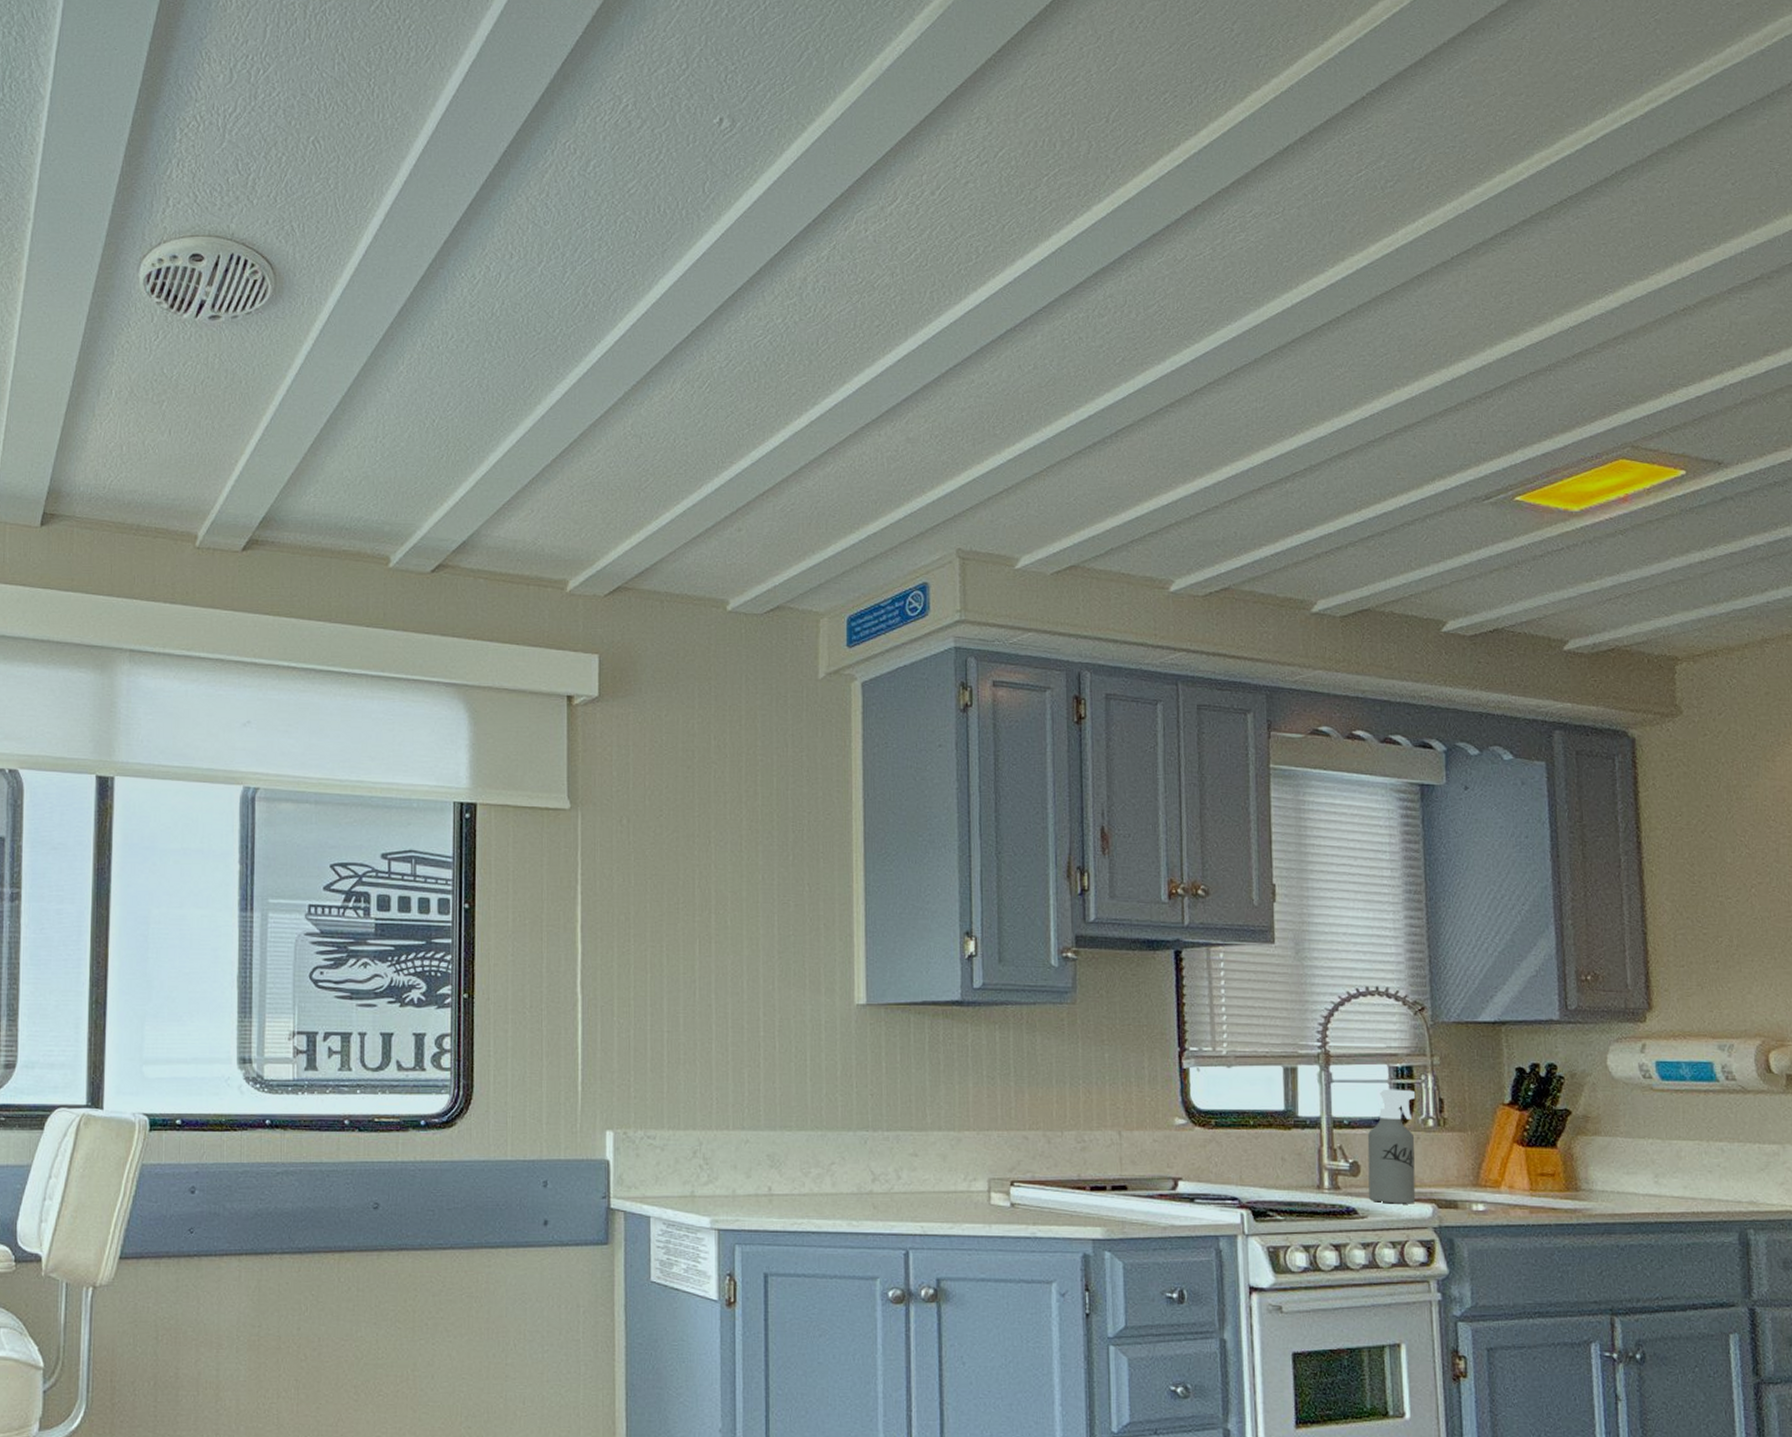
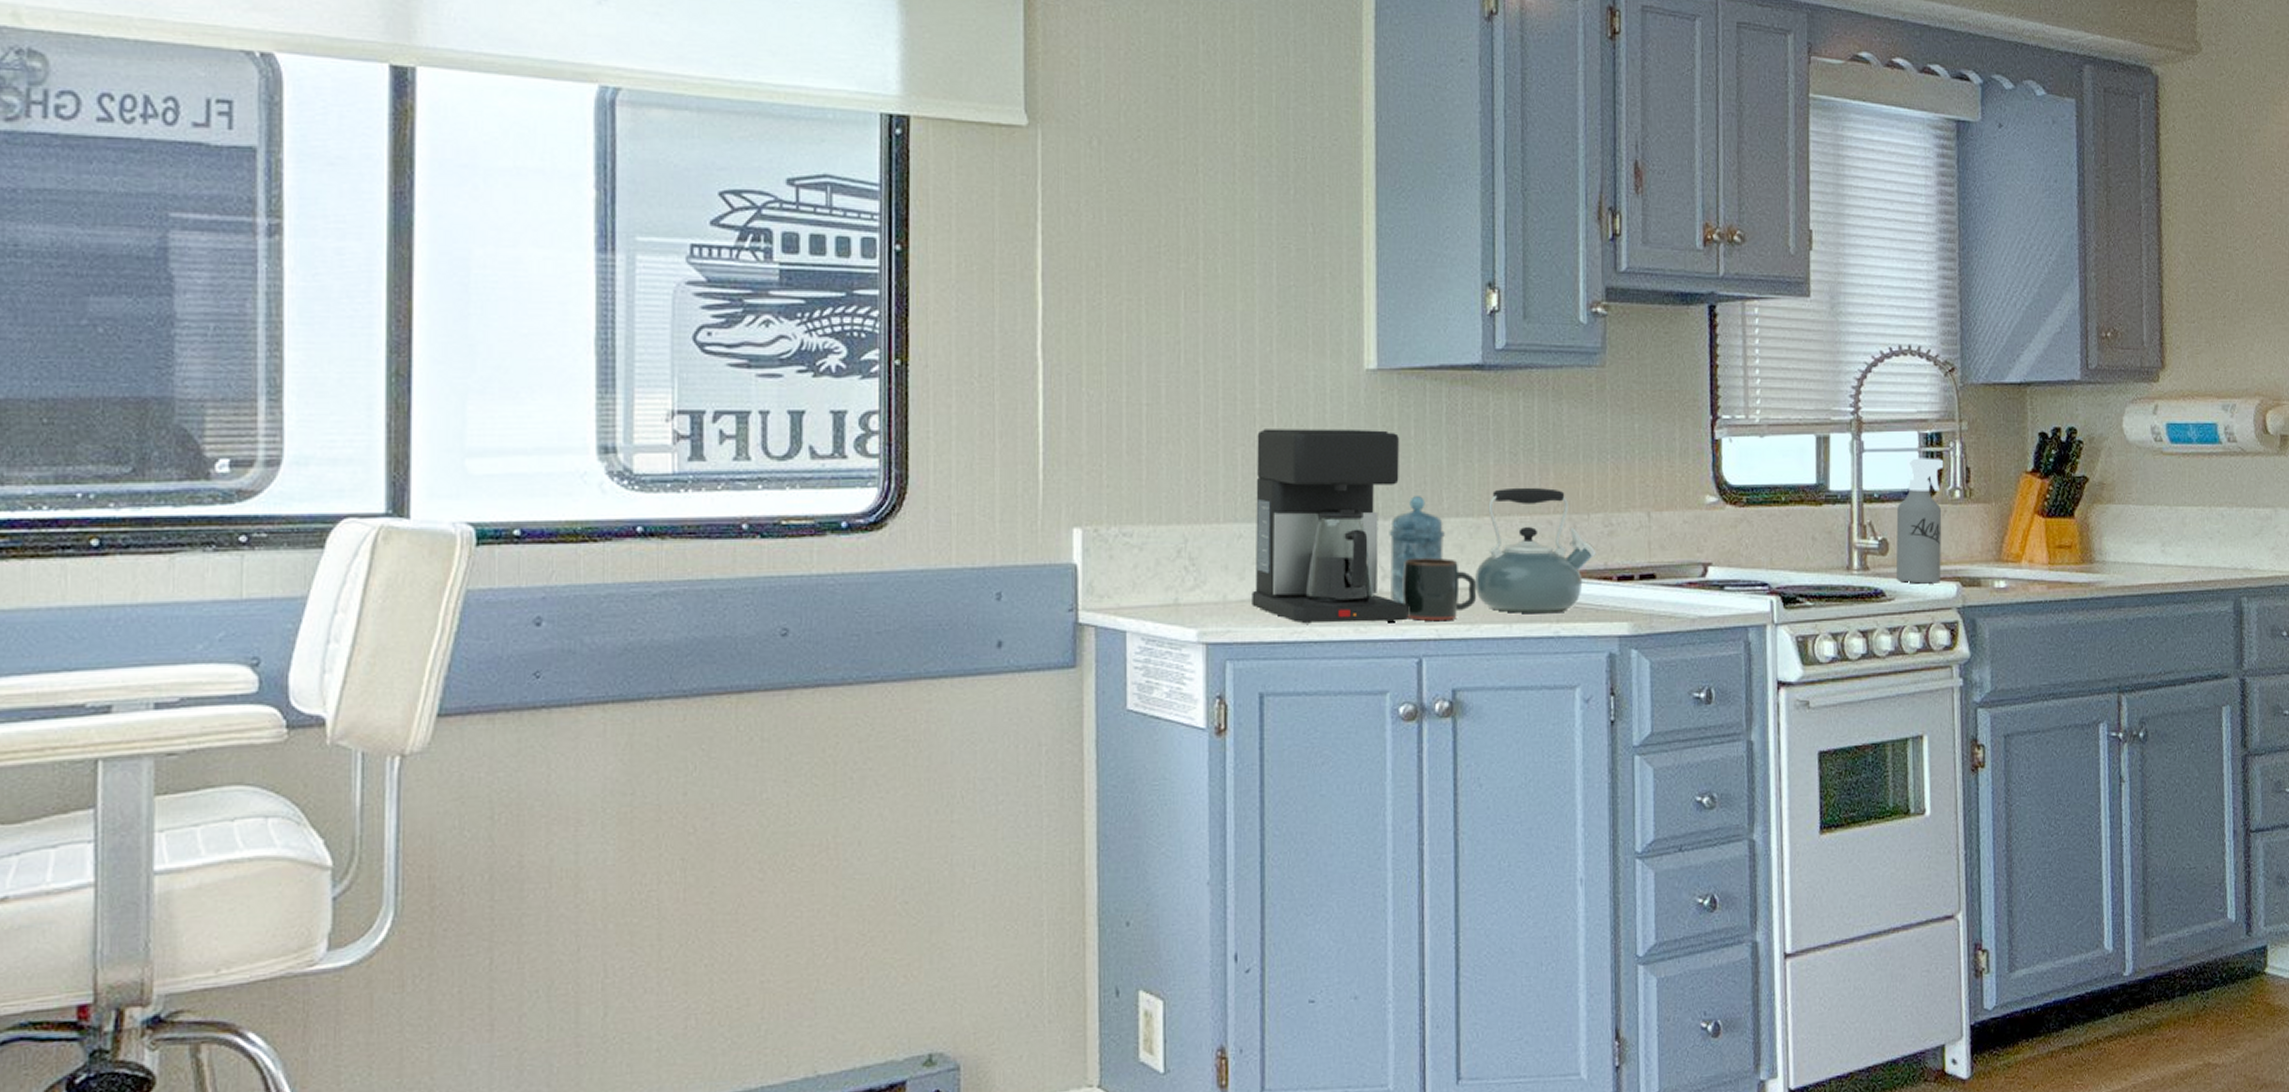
coffee maker: none [757,1053,896,1218] -> present [1252,429,1409,624]
canister: none [878,1112,929,1203] -> present [1389,496,1445,604]
mug: none [890,1164,959,1219] -> present [1402,557,1477,621]
kettle: none [956,1106,1070,1217] -> present [1474,487,1596,614]

